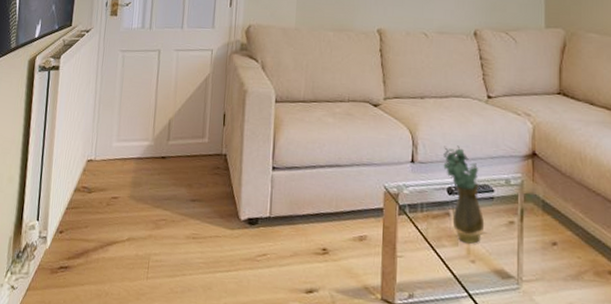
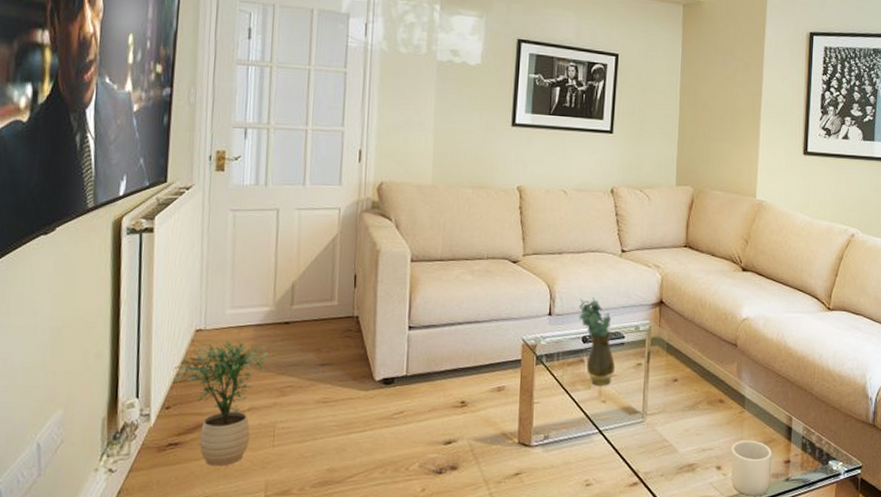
potted plant: none [66,172,147,293] -> present [172,341,269,466]

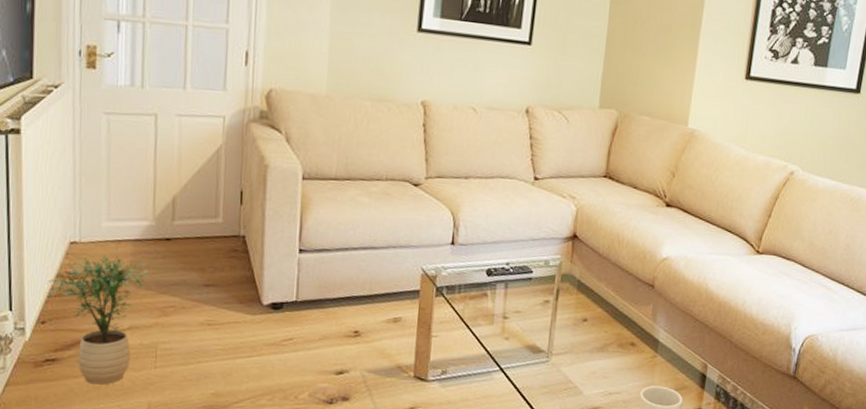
vase: present [579,297,616,386] -> none [484,227,521,322]

